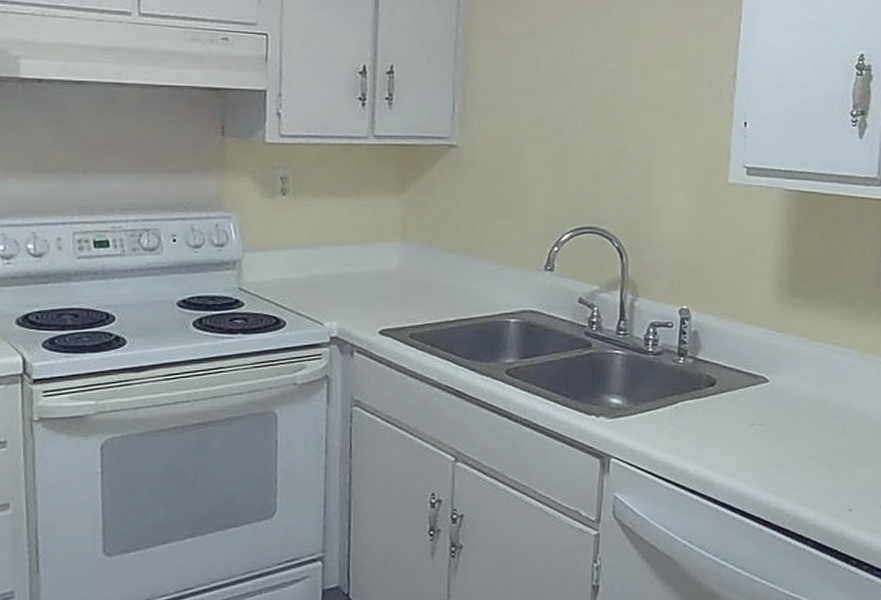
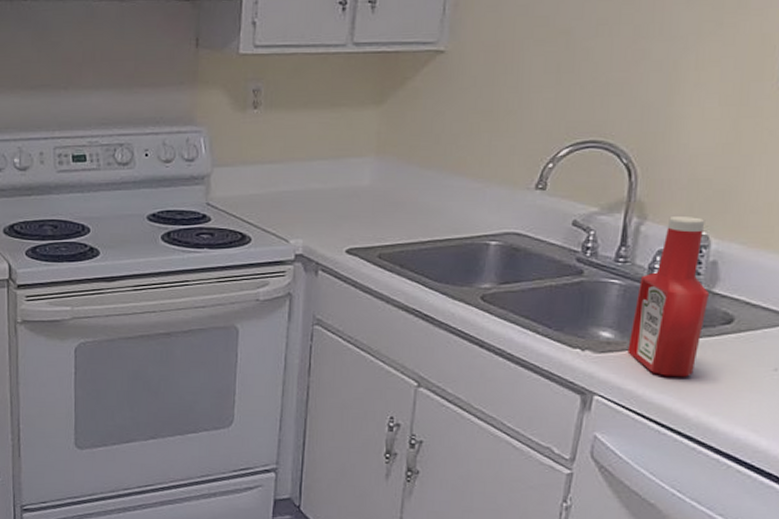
ketchup bottle: none [634,292,695,436] -> present [627,215,710,377]

